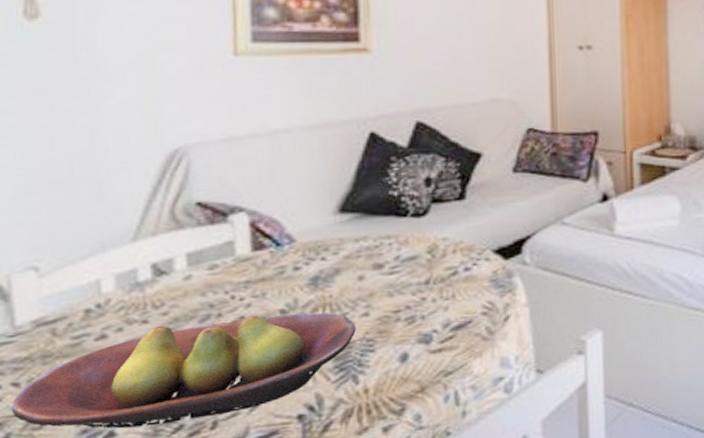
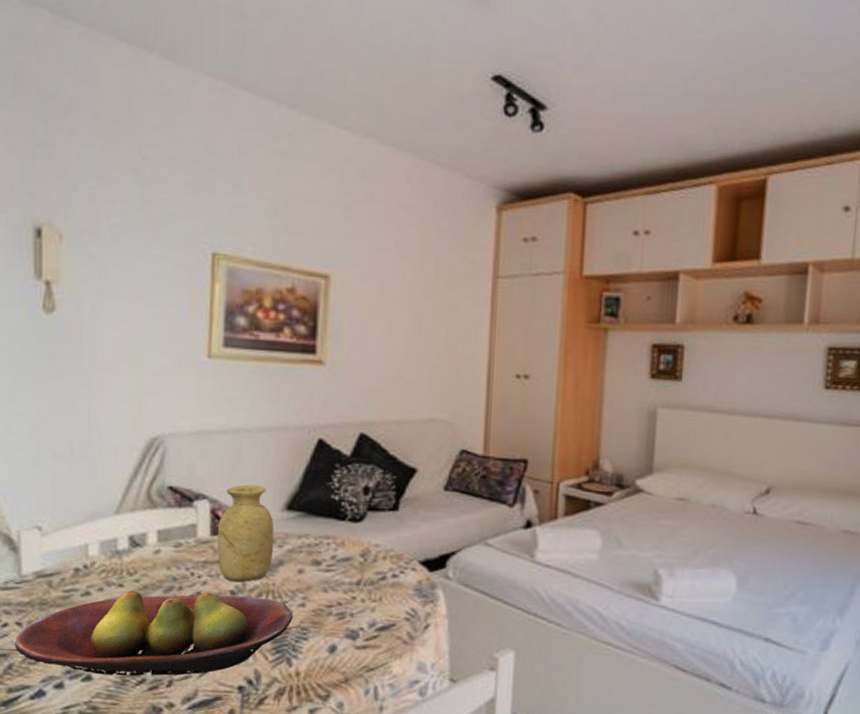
vase: none [259,189,328,300] -> present [217,484,274,583]

